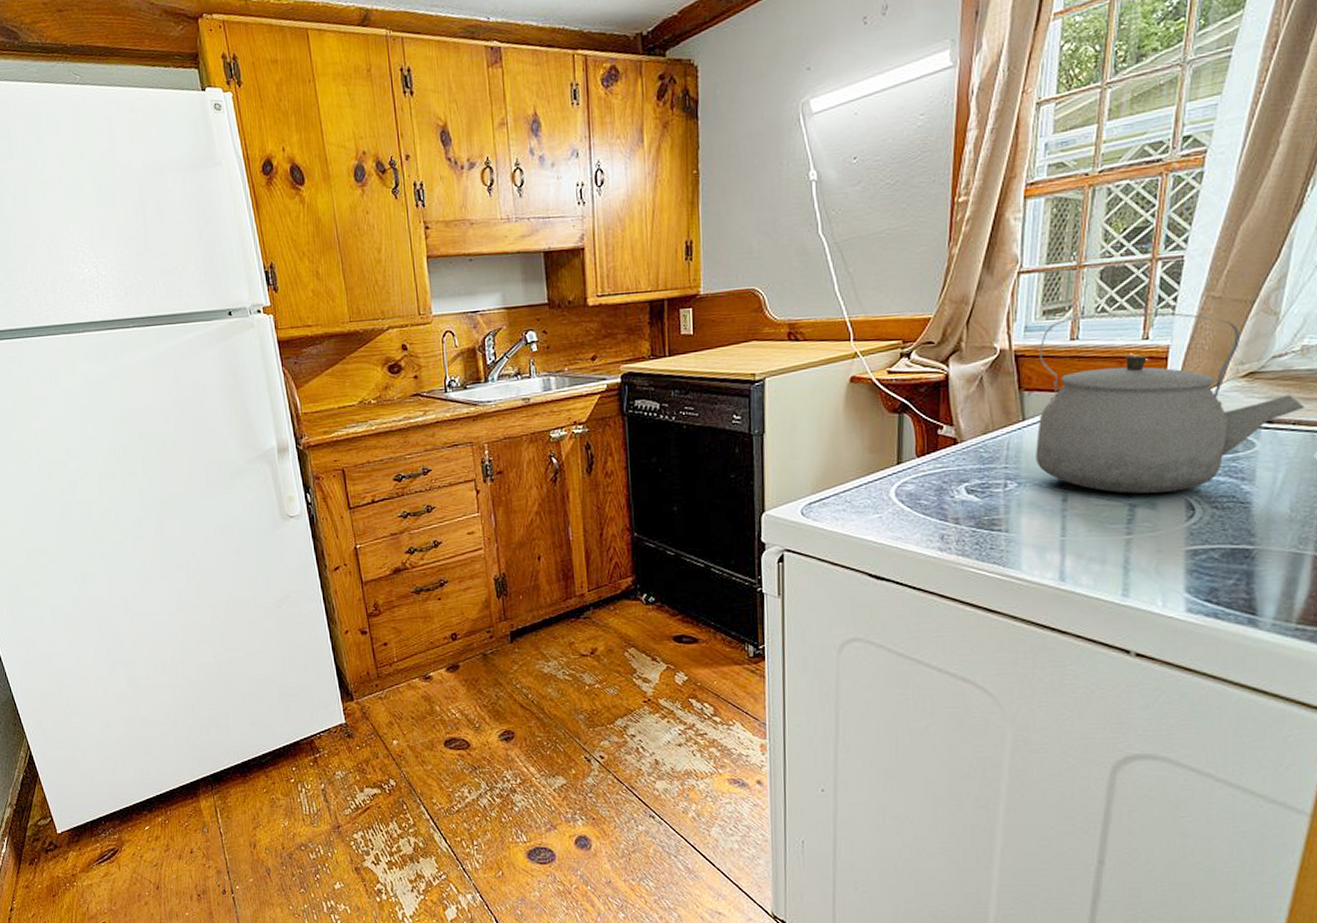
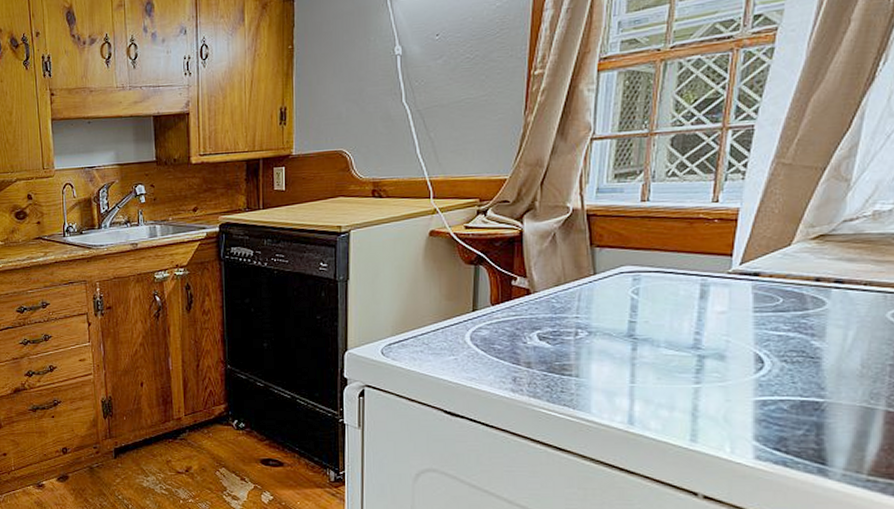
tea kettle: present [1036,312,1304,494] -> none [606,177,876,345]

